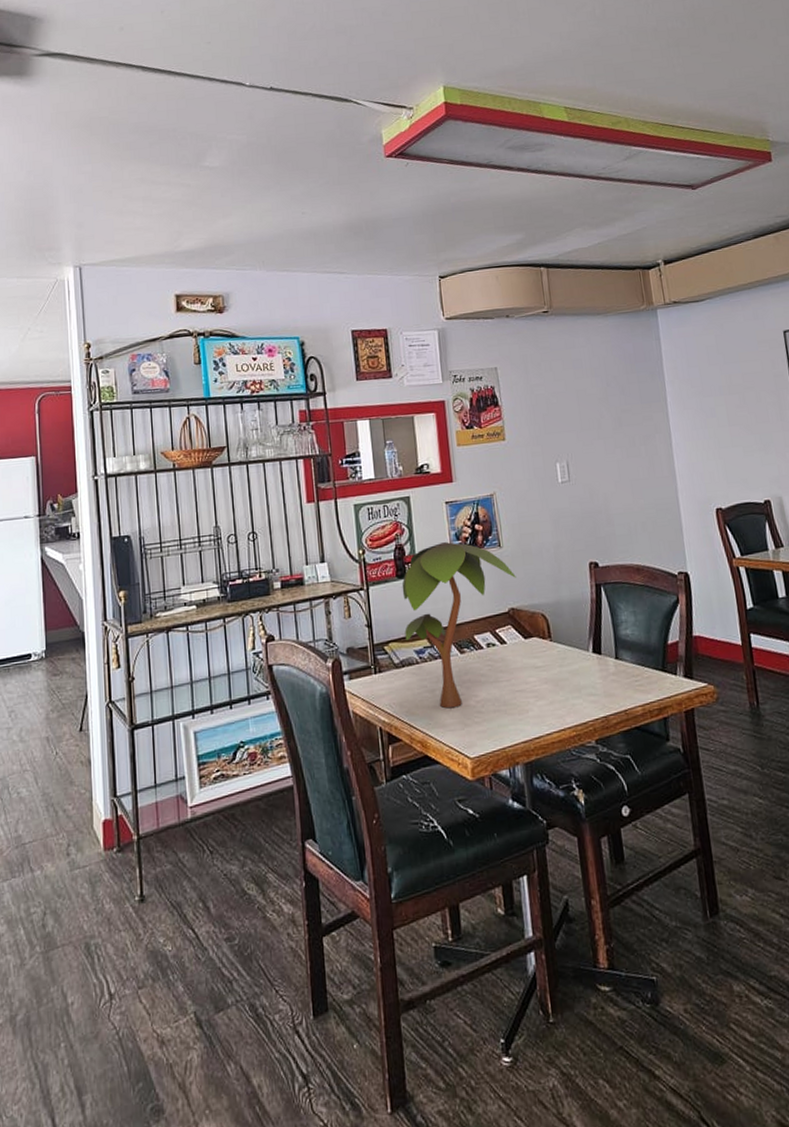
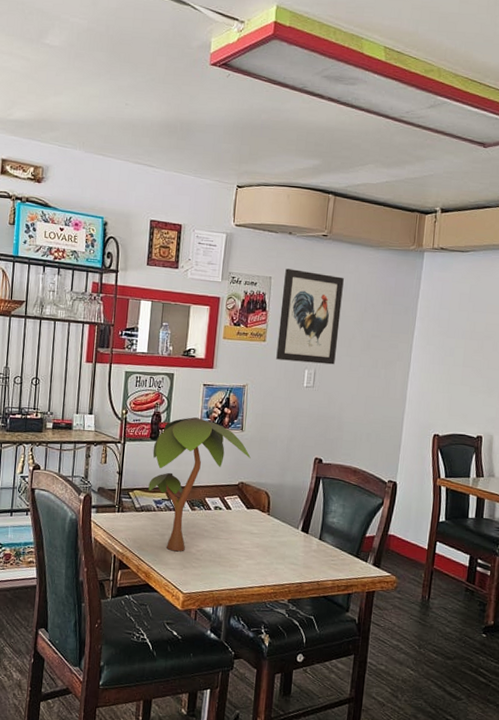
wall art: none [510,353,588,458] -> present [276,268,344,365]

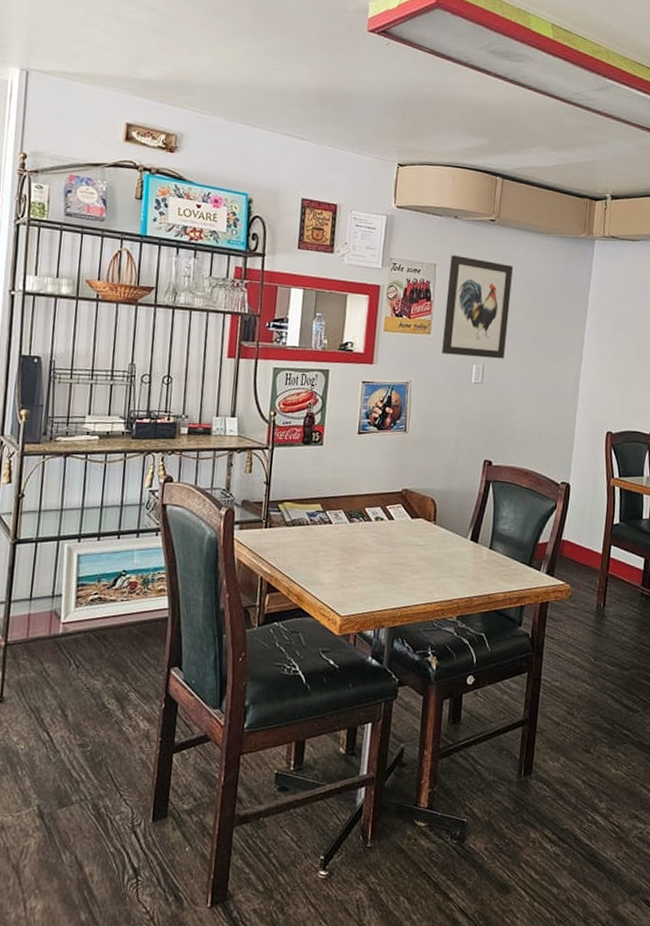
plant: present [148,417,251,552] -> none [300,418,415,570]

